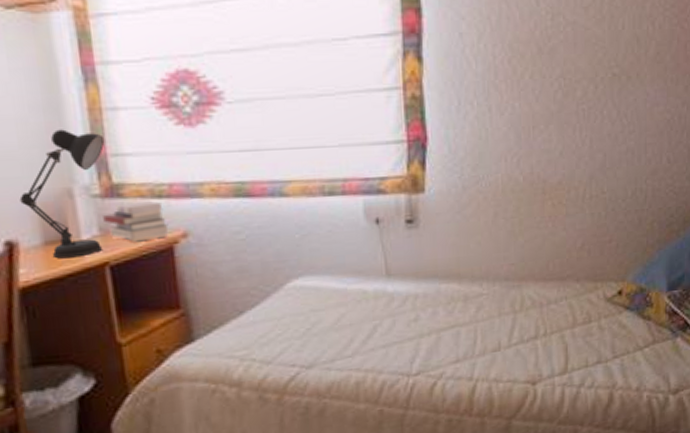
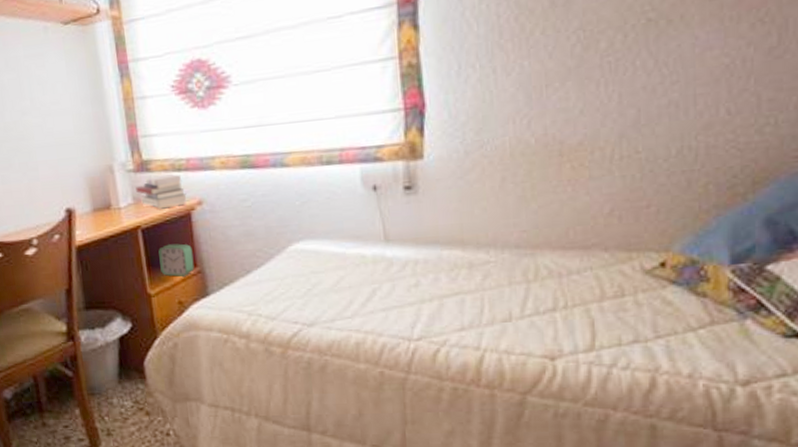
desk lamp: present [19,129,105,259] -> none [75,117,137,223]
alarm clock: none [132,282,177,321] -> present [158,243,194,277]

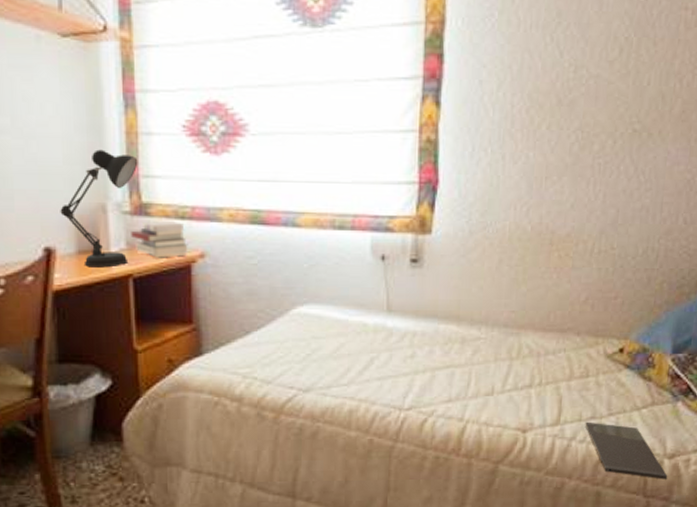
desk lamp: none [75,117,137,223] -> present [60,149,138,268]
alarm clock: present [158,243,194,277] -> none [151,297,189,333]
tablet: none [626,346,744,410] -> present [585,421,668,480]

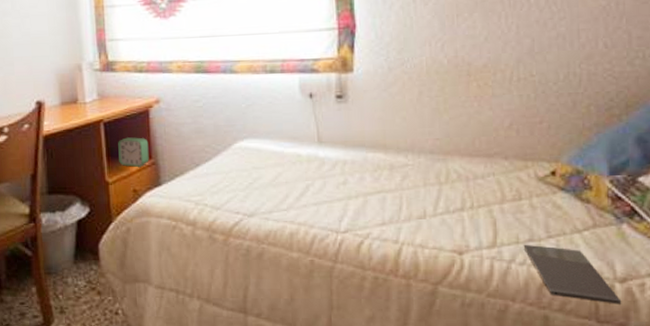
desk lamp: present [60,149,138,268] -> none [47,21,105,116]
books: present [131,220,188,258] -> none [101,74,146,105]
alarm clock: none [151,297,189,333] -> present [118,137,149,167]

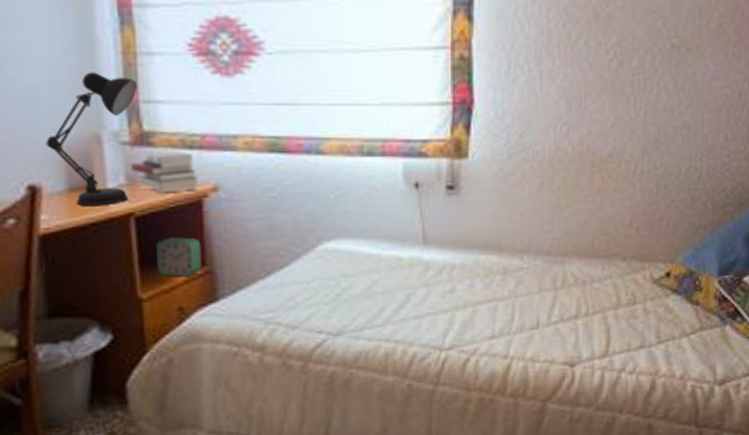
desk lamp: none [47,21,105,116] -> present [45,72,138,207]
books: none [101,74,146,105] -> present [131,150,199,194]
tablet: present [523,244,622,304] -> none [634,351,719,407]

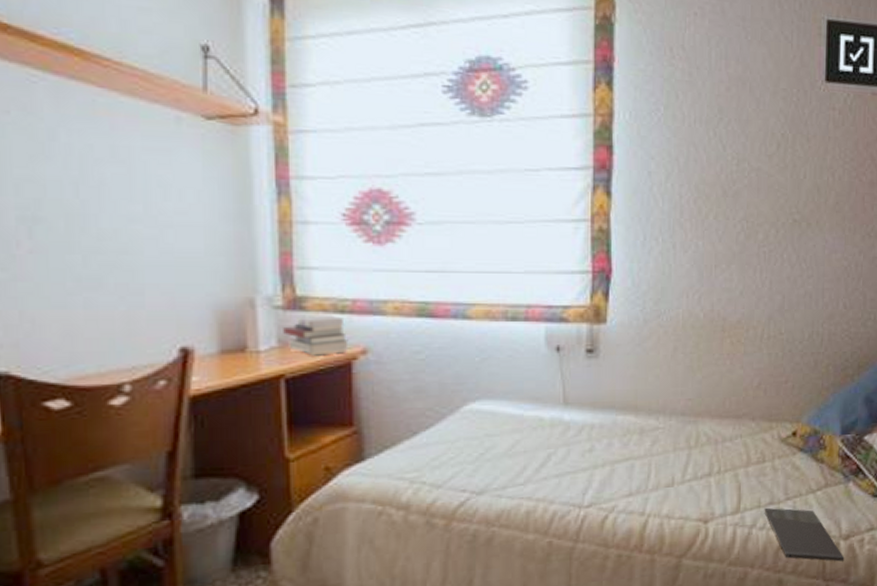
desk lamp: present [45,72,138,207] -> none [200,239,292,369]
alarm clock: present [156,237,202,277] -> none [305,398,350,437]
tablet: none [634,351,719,407] -> present [764,507,845,562]

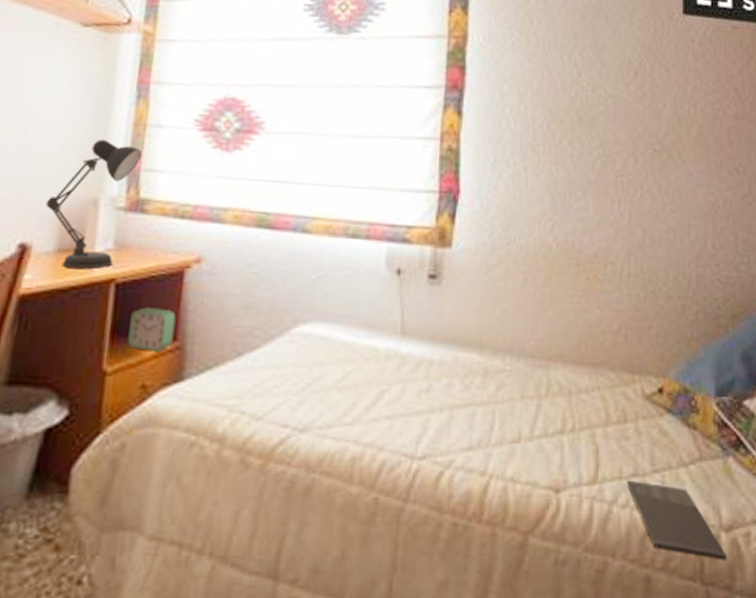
desk lamp: none [200,239,292,369] -> present [45,139,143,270]
books: present [283,315,349,356] -> none [121,219,184,262]
alarm clock: none [305,398,350,437] -> present [127,307,176,351]

